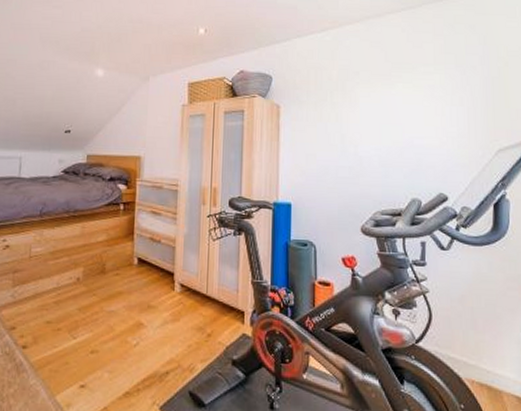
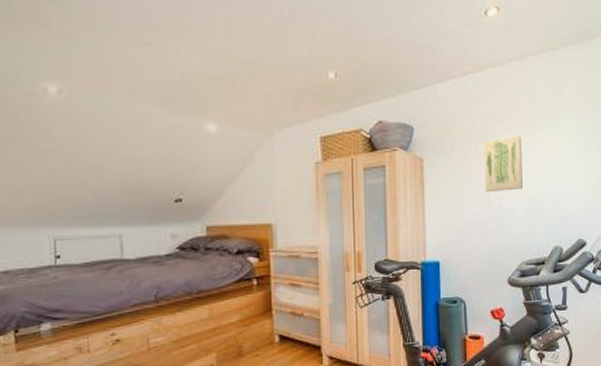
wall art: none [339,87,379,140] -> present [484,136,523,193]

